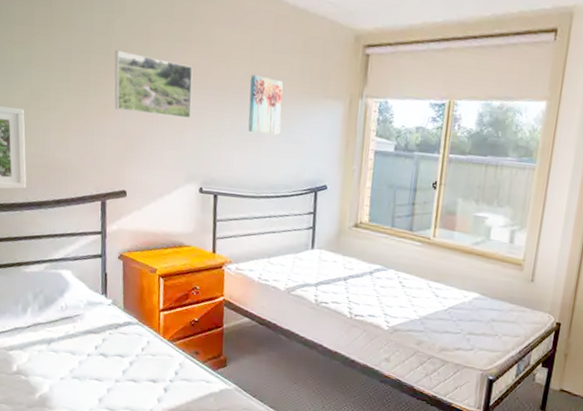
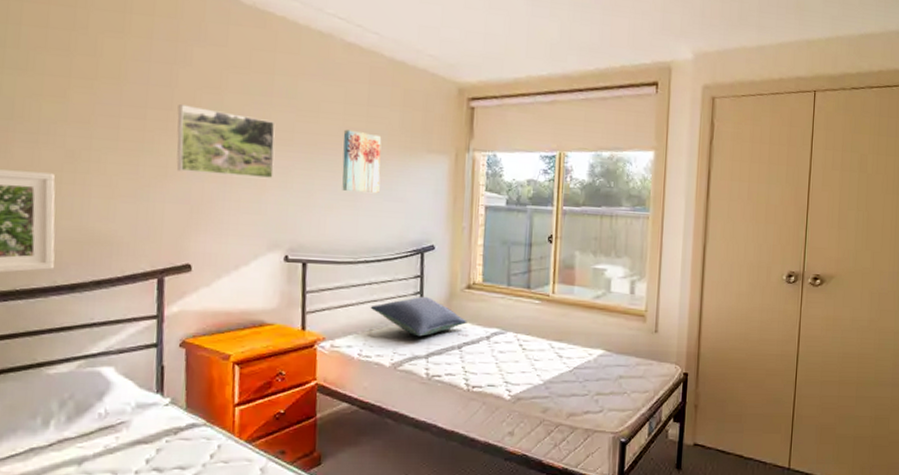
pillow: none [269,231,353,267] -> present [370,296,467,337]

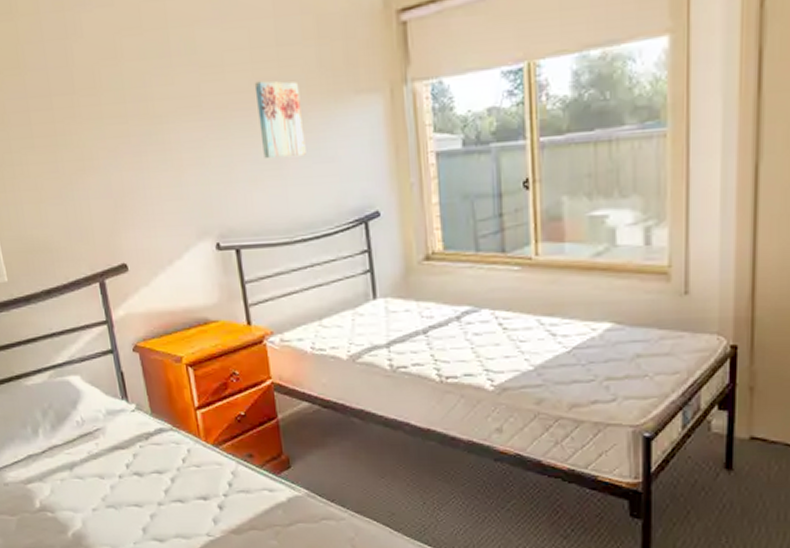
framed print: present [176,104,276,179] -> none [79,84,189,162]
pillow: present [370,296,467,337] -> none [316,274,431,323]

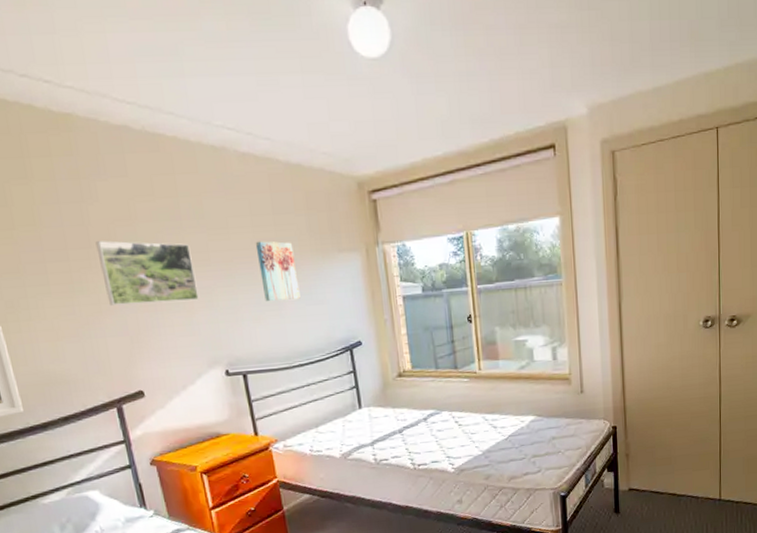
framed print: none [79,84,189,162] -> present [95,240,199,306]

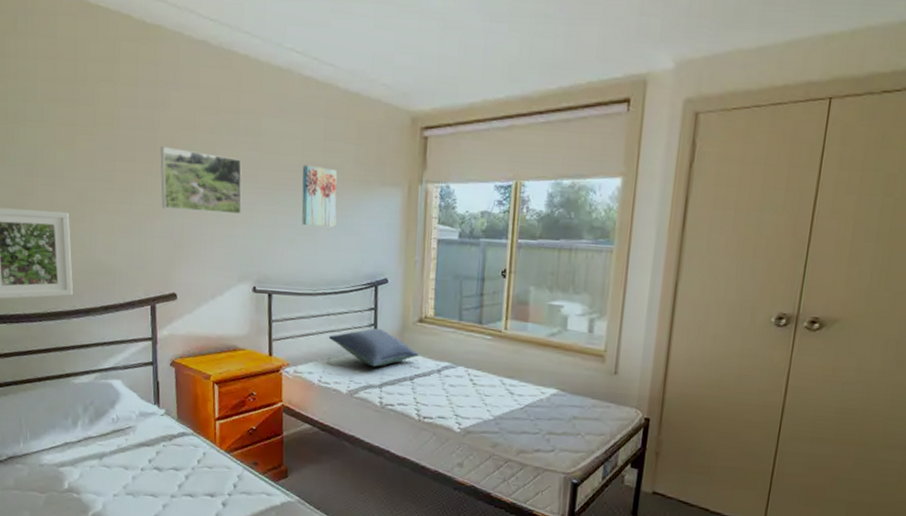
pillow: none [312,389,404,427] -> present [328,328,419,367]

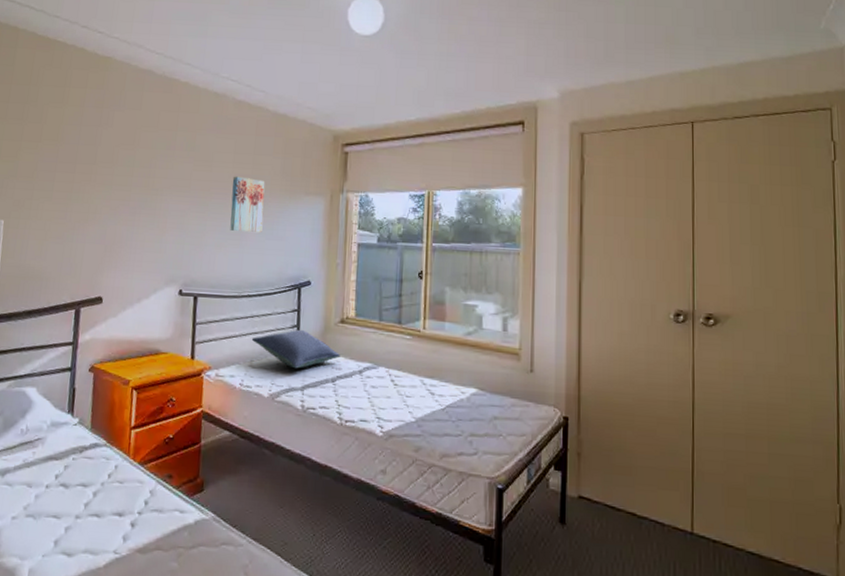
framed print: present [160,147,242,215] -> none [96,160,176,222]

